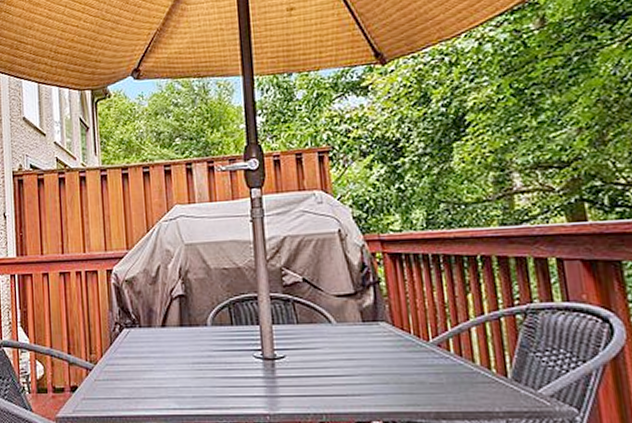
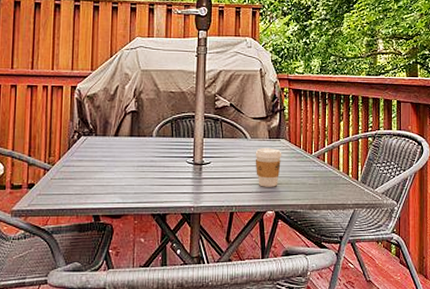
coffee cup: none [345,334,385,388] -> present [255,147,282,187]

